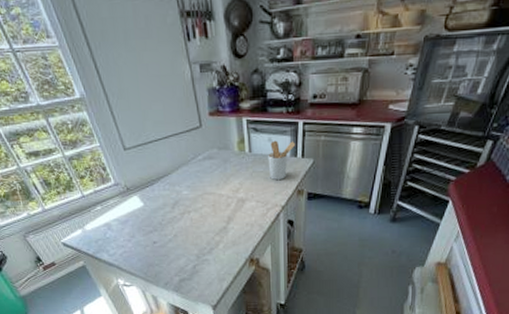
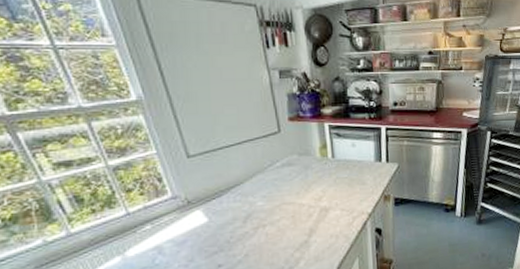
utensil holder: present [268,140,296,180] -> none [352,145,380,186]

